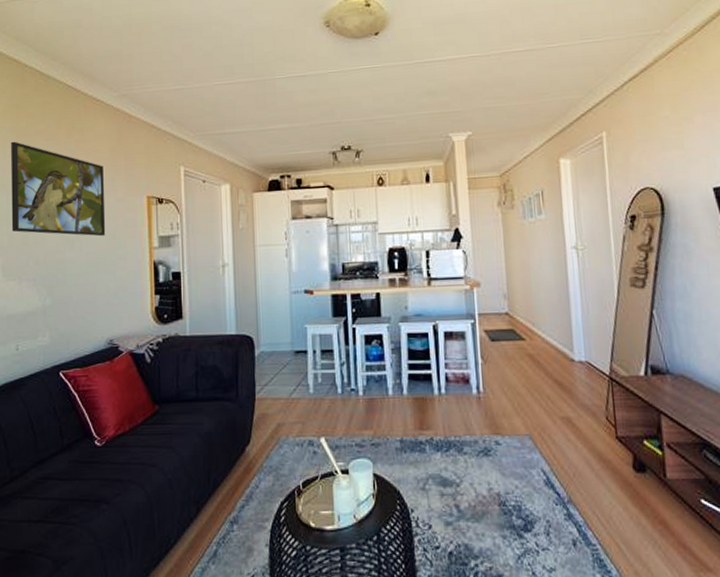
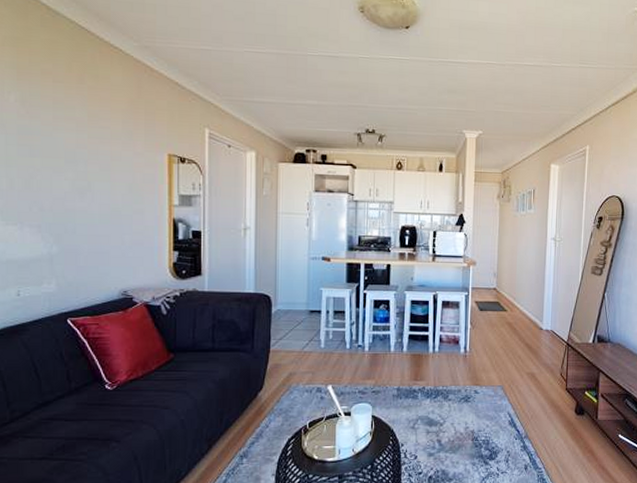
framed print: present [11,141,106,237] -> none [11,77,122,189]

